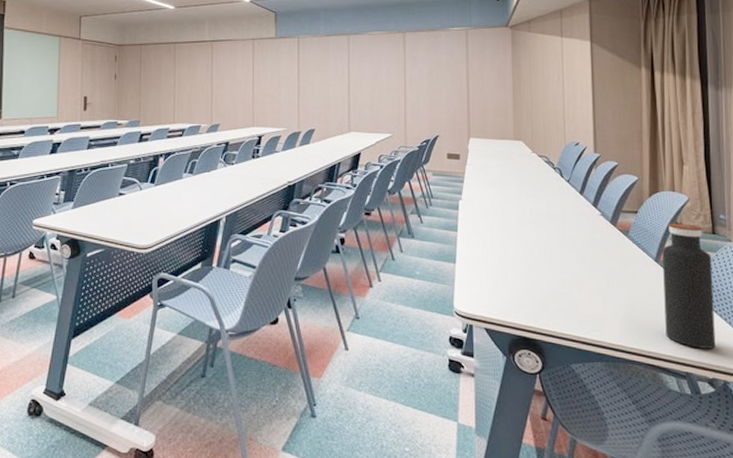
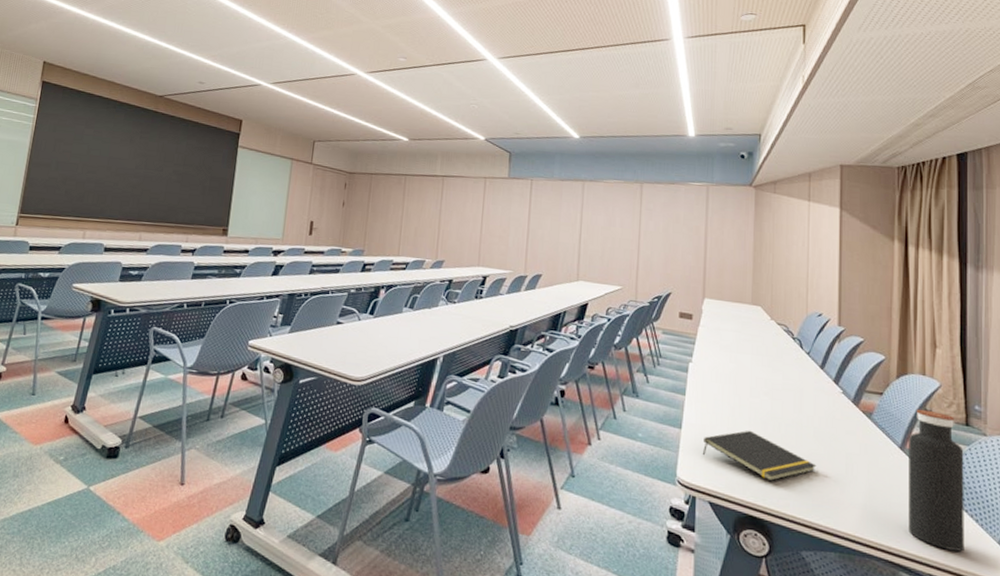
notepad: none [476,258,581,304] -> present [702,430,817,482]

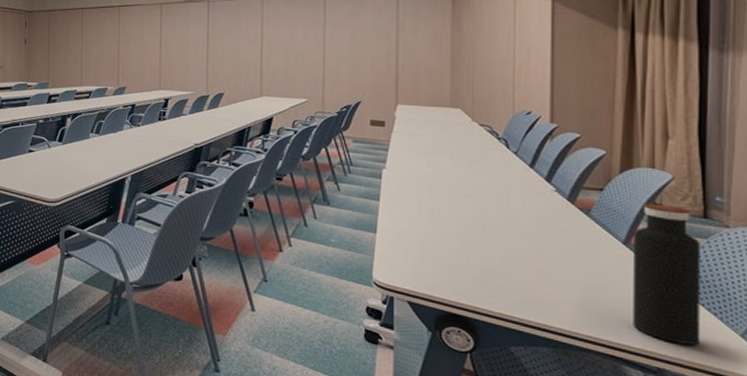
notepad: present [702,430,817,482] -> none [399,231,526,281]

